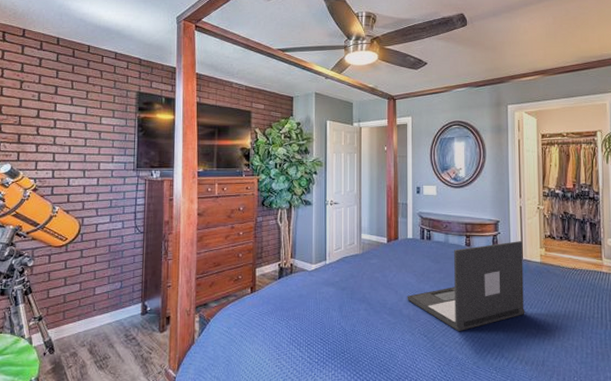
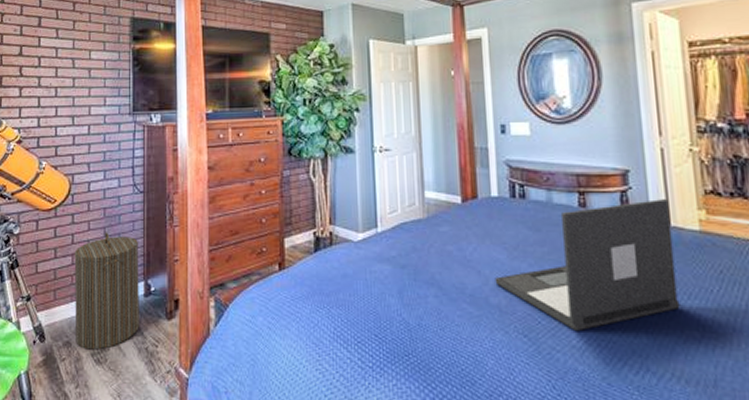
laundry hamper: none [81,264,138,358] -> present [74,232,139,350]

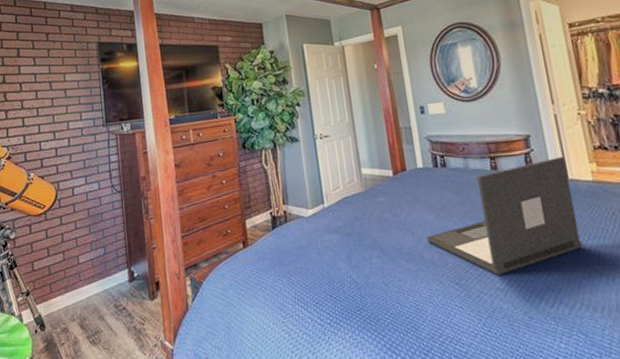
laundry hamper: present [74,232,139,350] -> none [65,229,127,333]

